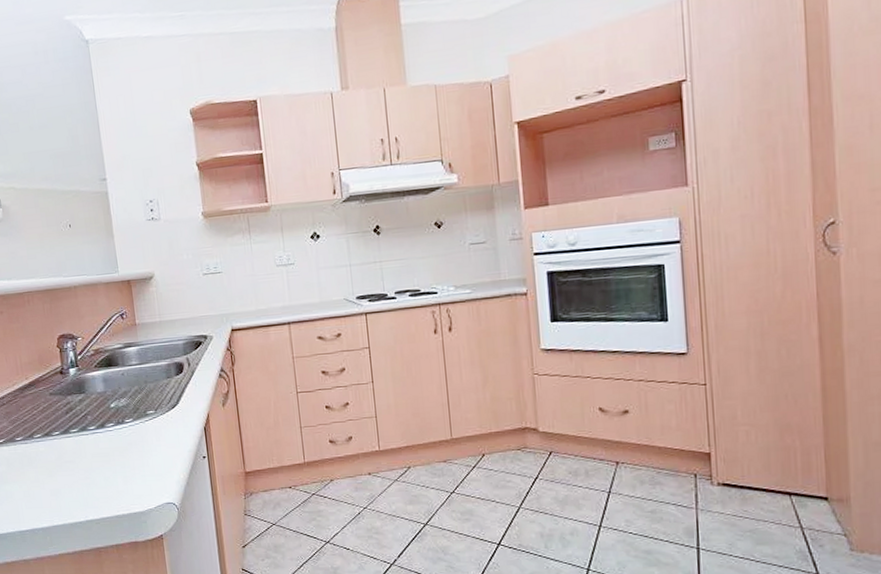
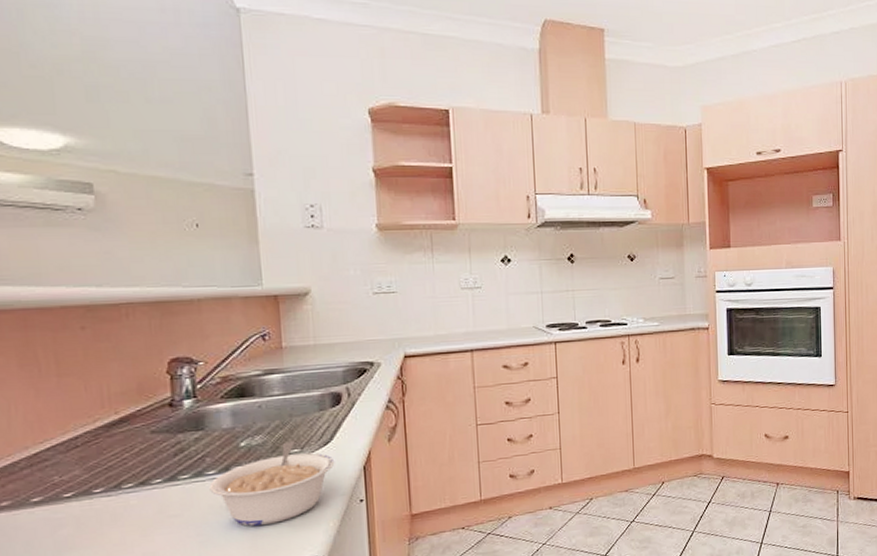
legume: none [91,404,182,473] -> present [209,441,335,526]

